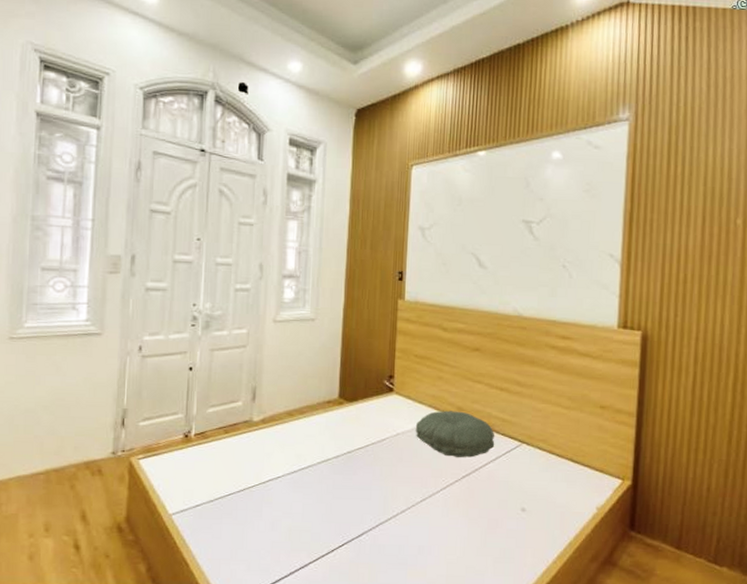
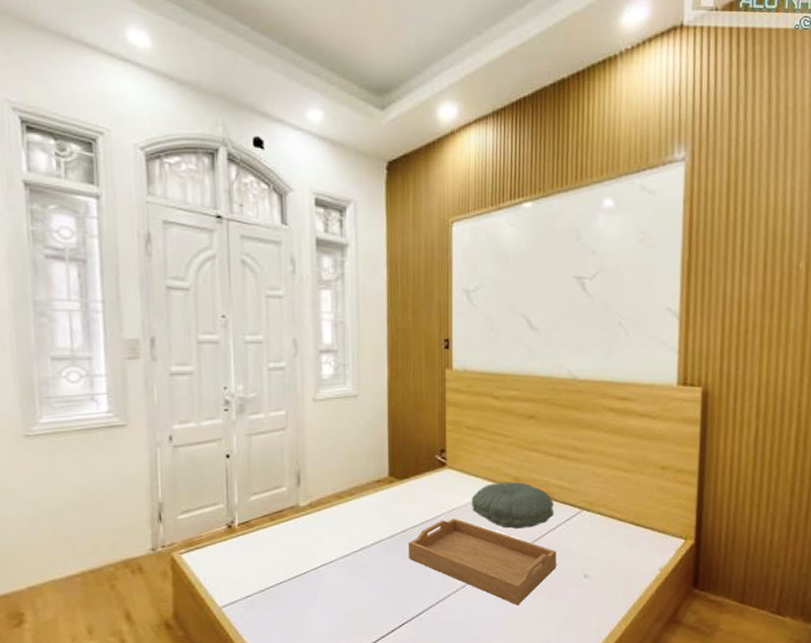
serving tray: none [353,443,495,534] -> present [409,518,556,605]

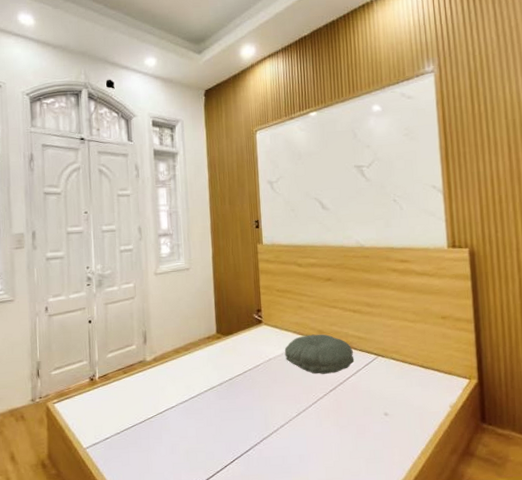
serving tray: present [409,518,556,605] -> none [235,367,360,442]

